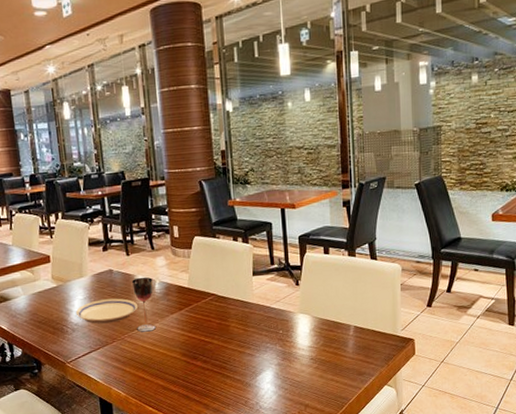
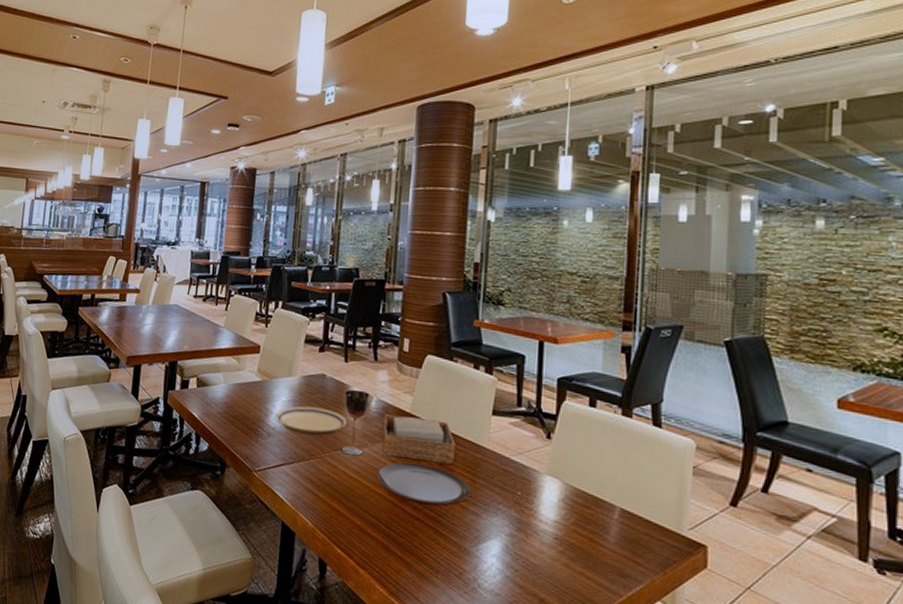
napkin holder: none [167,288,229,326] -> present [382,414,455,465]
plate: none [170,325,245,358] -> present [377,462,471,506]

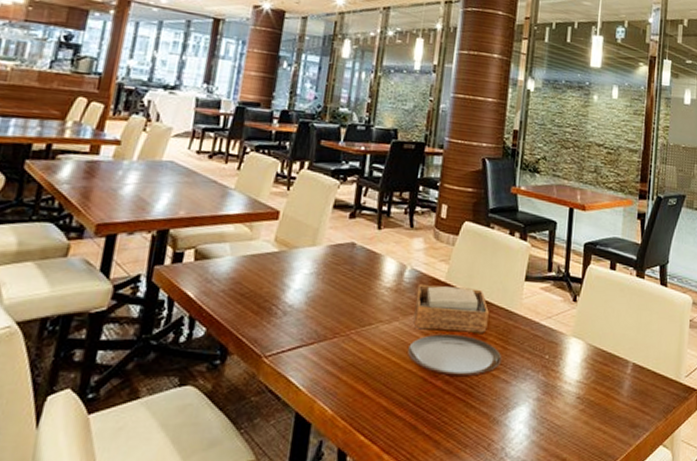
plate: present [275,406,348,436] -> none [293,278,378,312]
wineglass: present [341,389,370,456] -> none [369,258,404,331]

